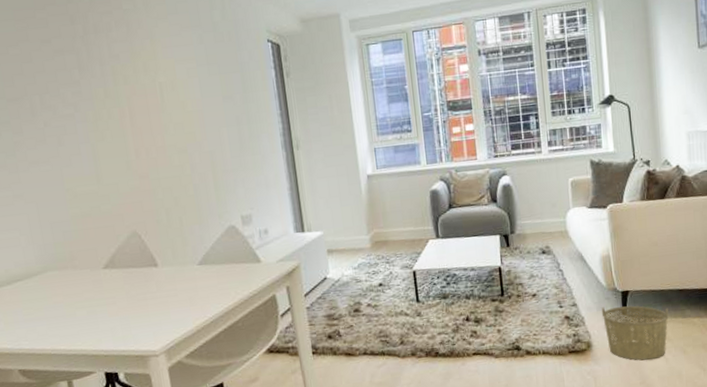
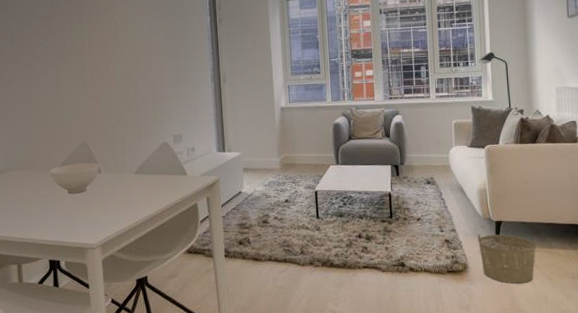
bowl: none [95,255,156,294] -> present [49,162,100,194]

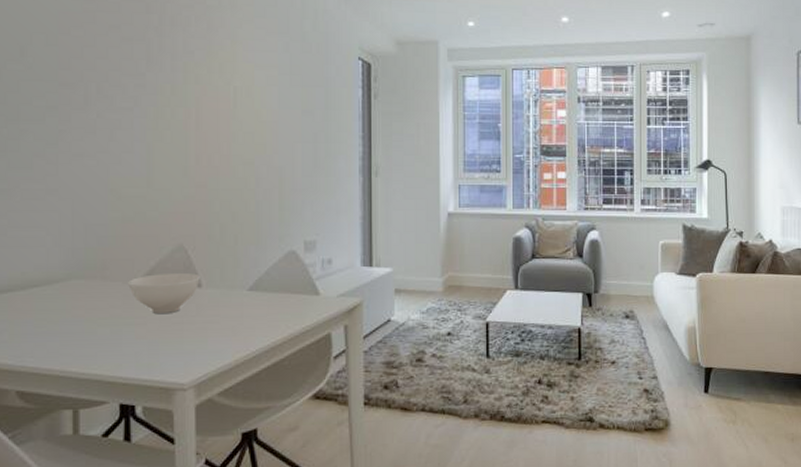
basket: present [477,234,537,284] -> none [682,383,752,446]

